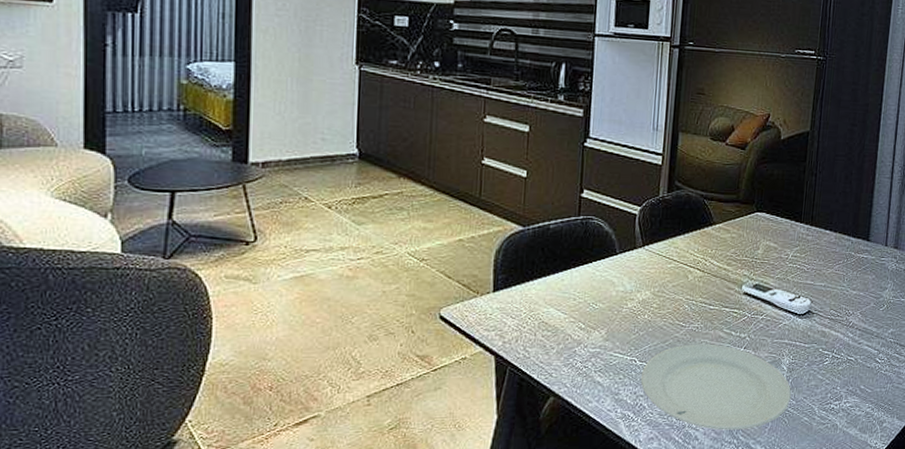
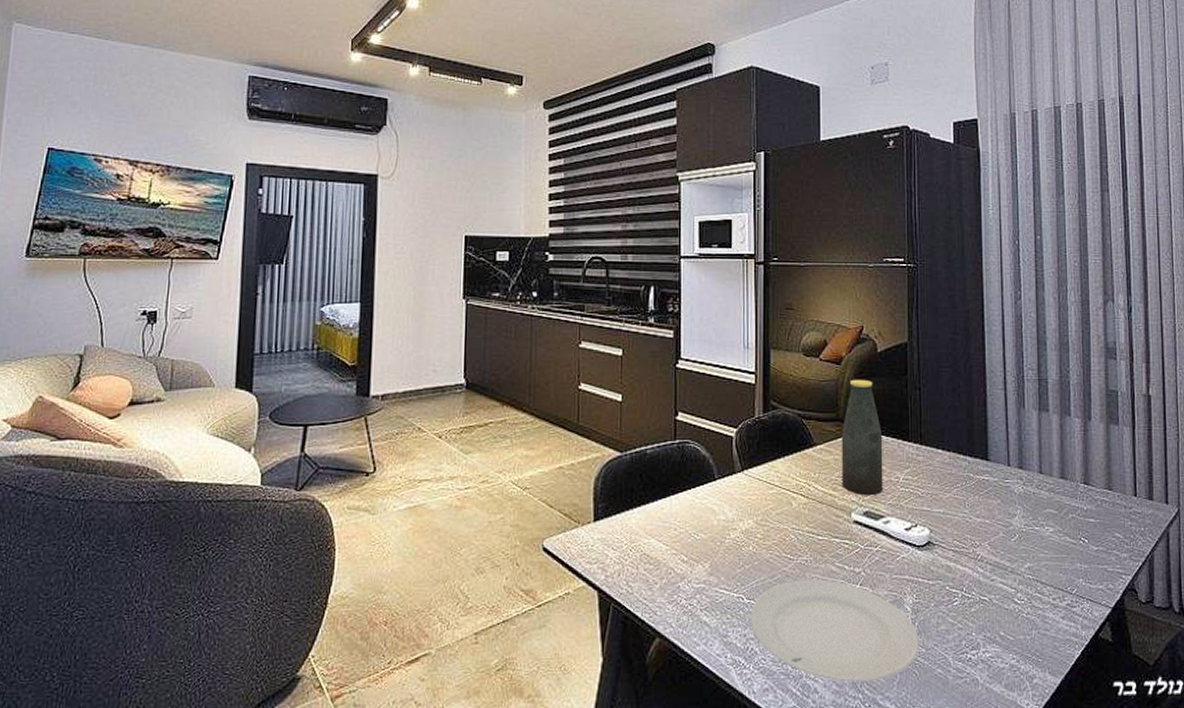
bottle: none [736,164,778,271] -> present [841,379,883,496]

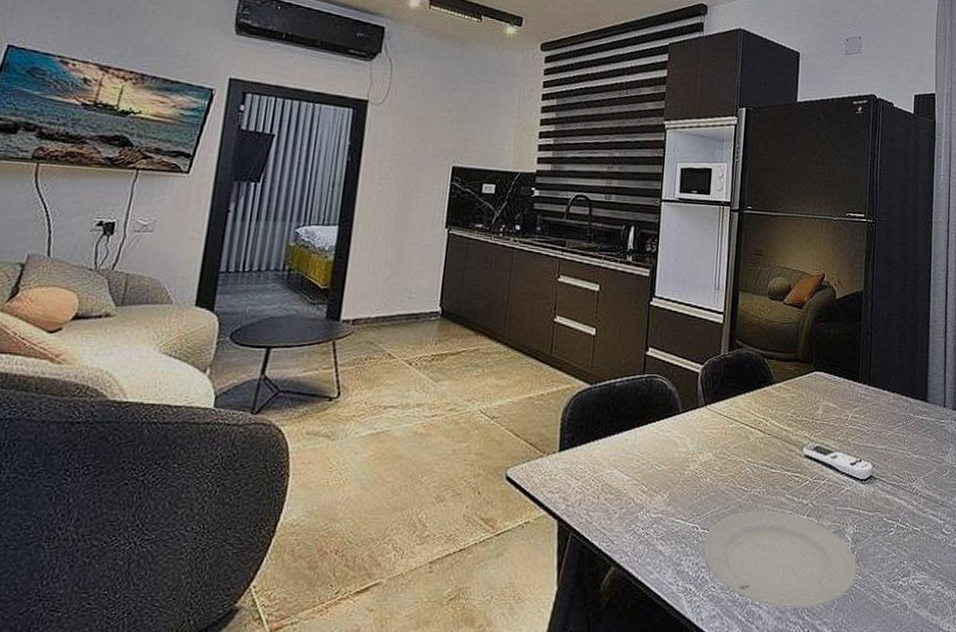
bottle: present [841,379,883,496] -> none [796,323,836,432]

